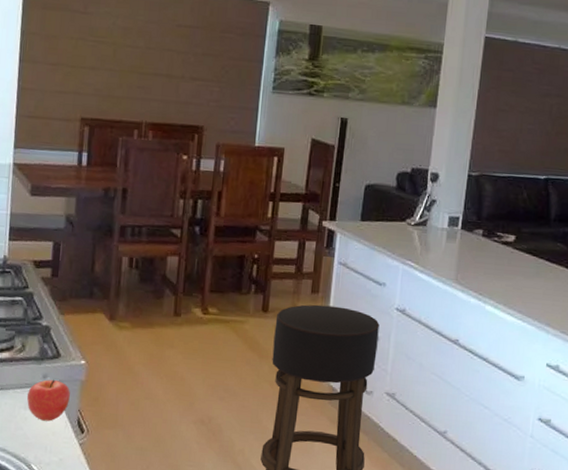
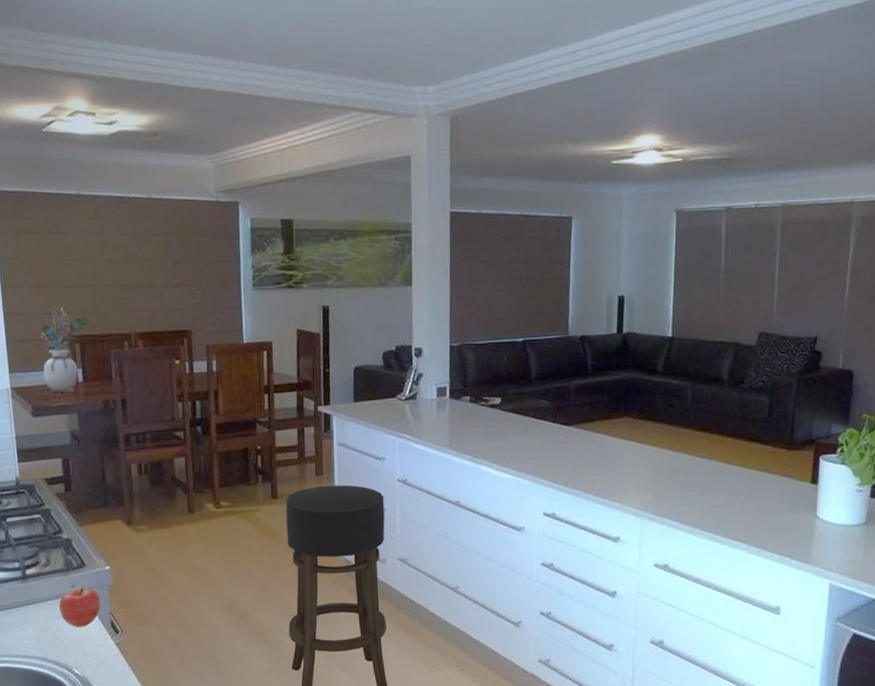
bouquet: none [47,87,102,174] -> present [41,306,89,392]

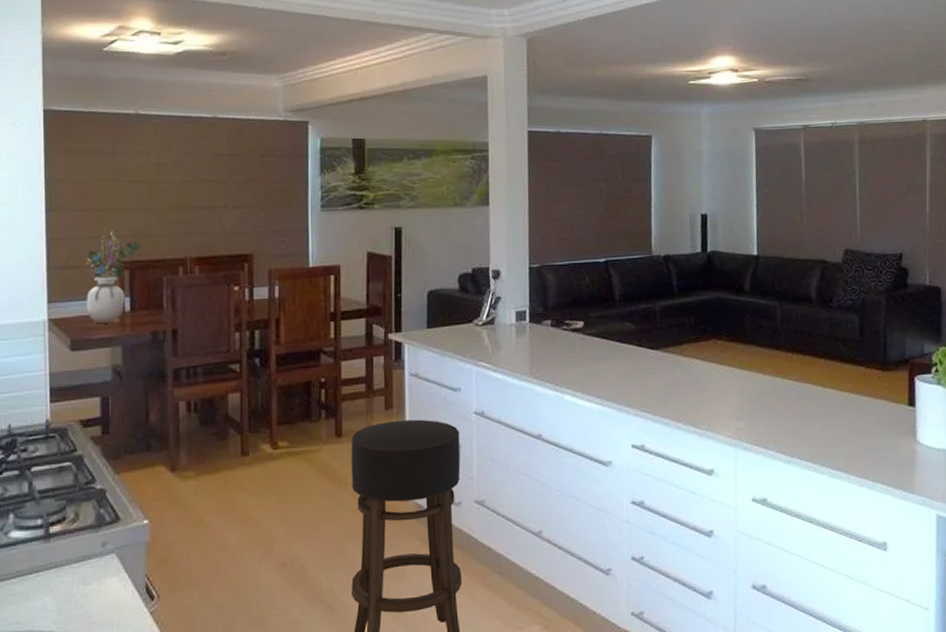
fruit: present [58,587,100,627] -> none [85,546,134,594]

